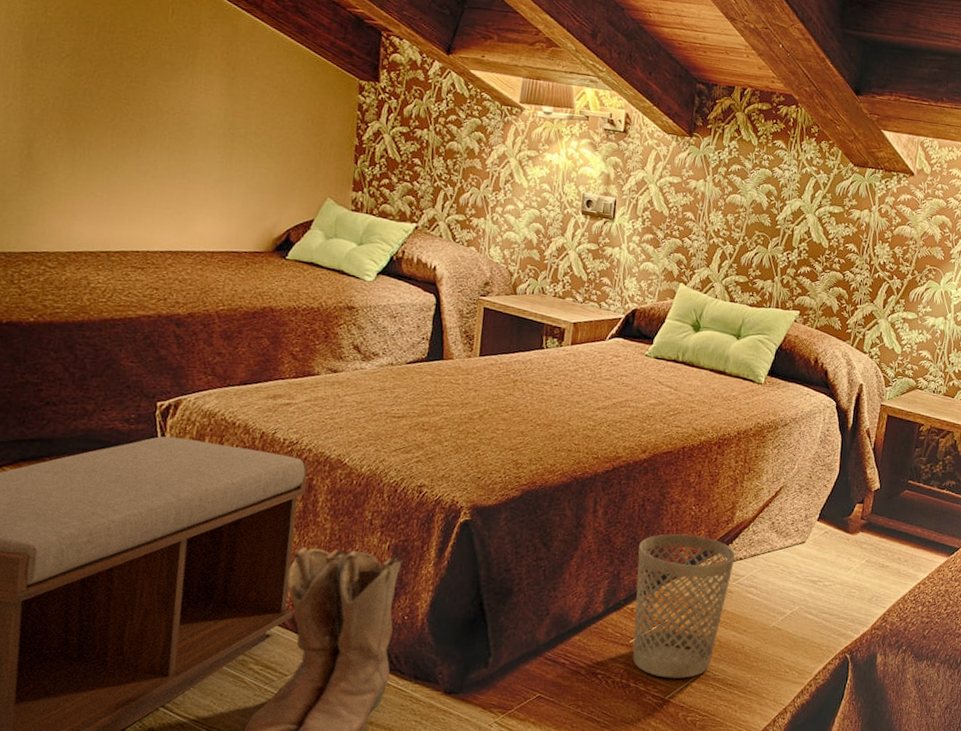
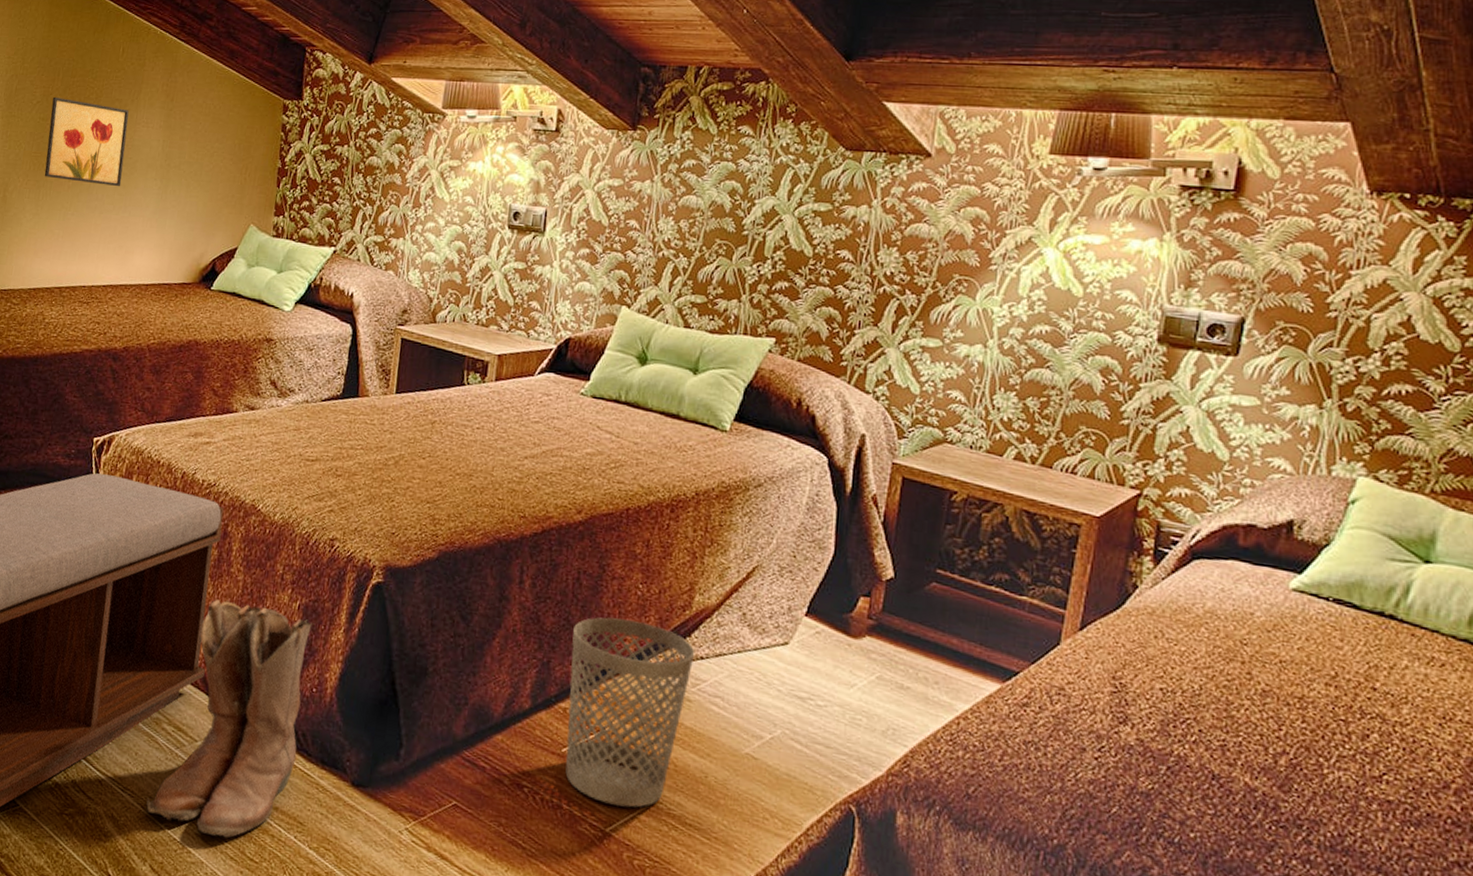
wall art: none [80,51,183,153] -> present [44,96,129,187]

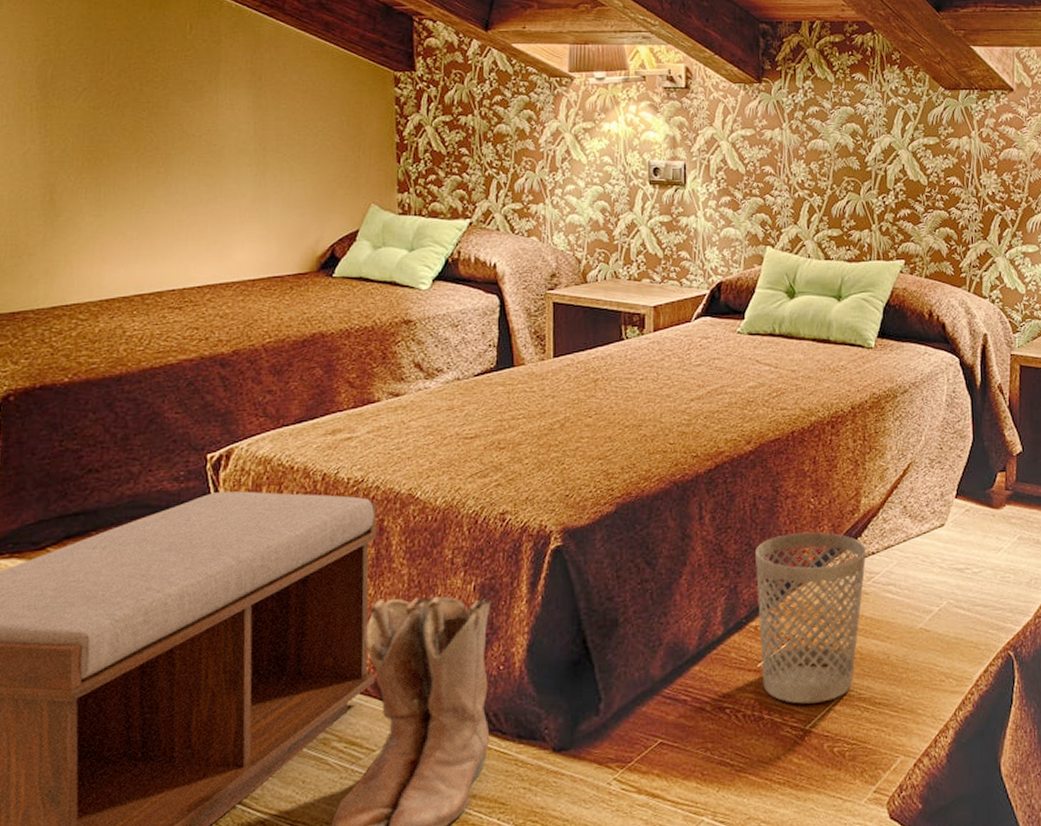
wall art: present [44,96,129,187] -> none [103,82,207,177]

